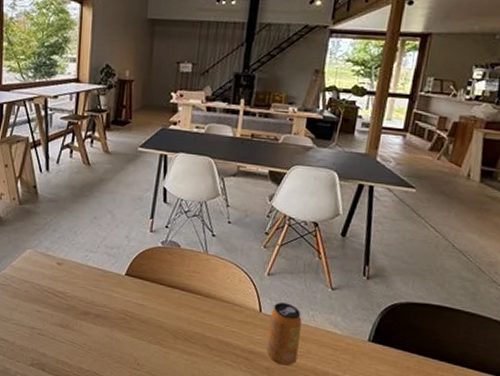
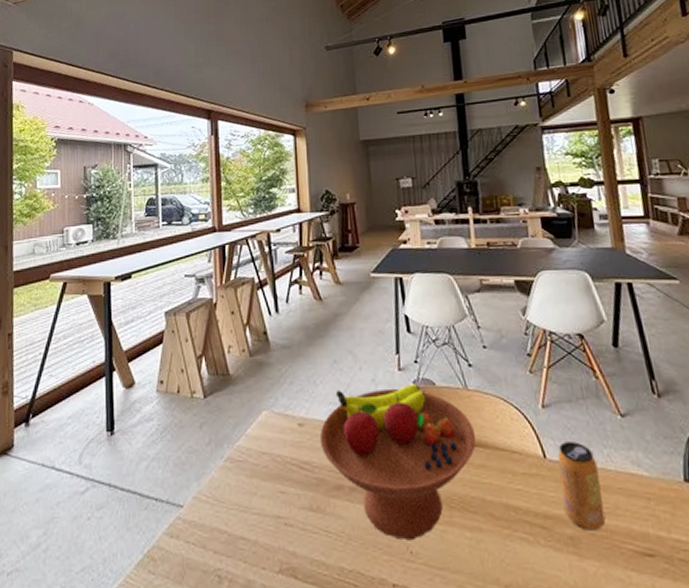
fruit bowl: none [74,241,207,356] -> present [319,384,477,541]

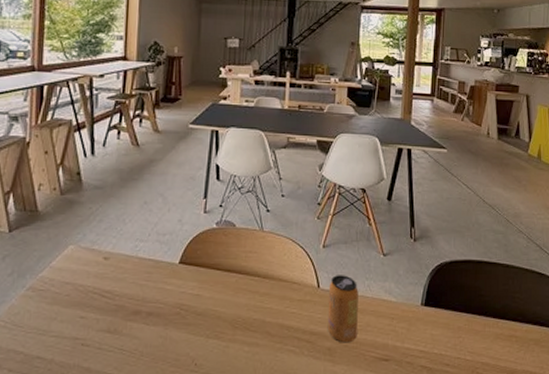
fruit bowl: present [319,384,477,541] -> none [123,225,265,355]

